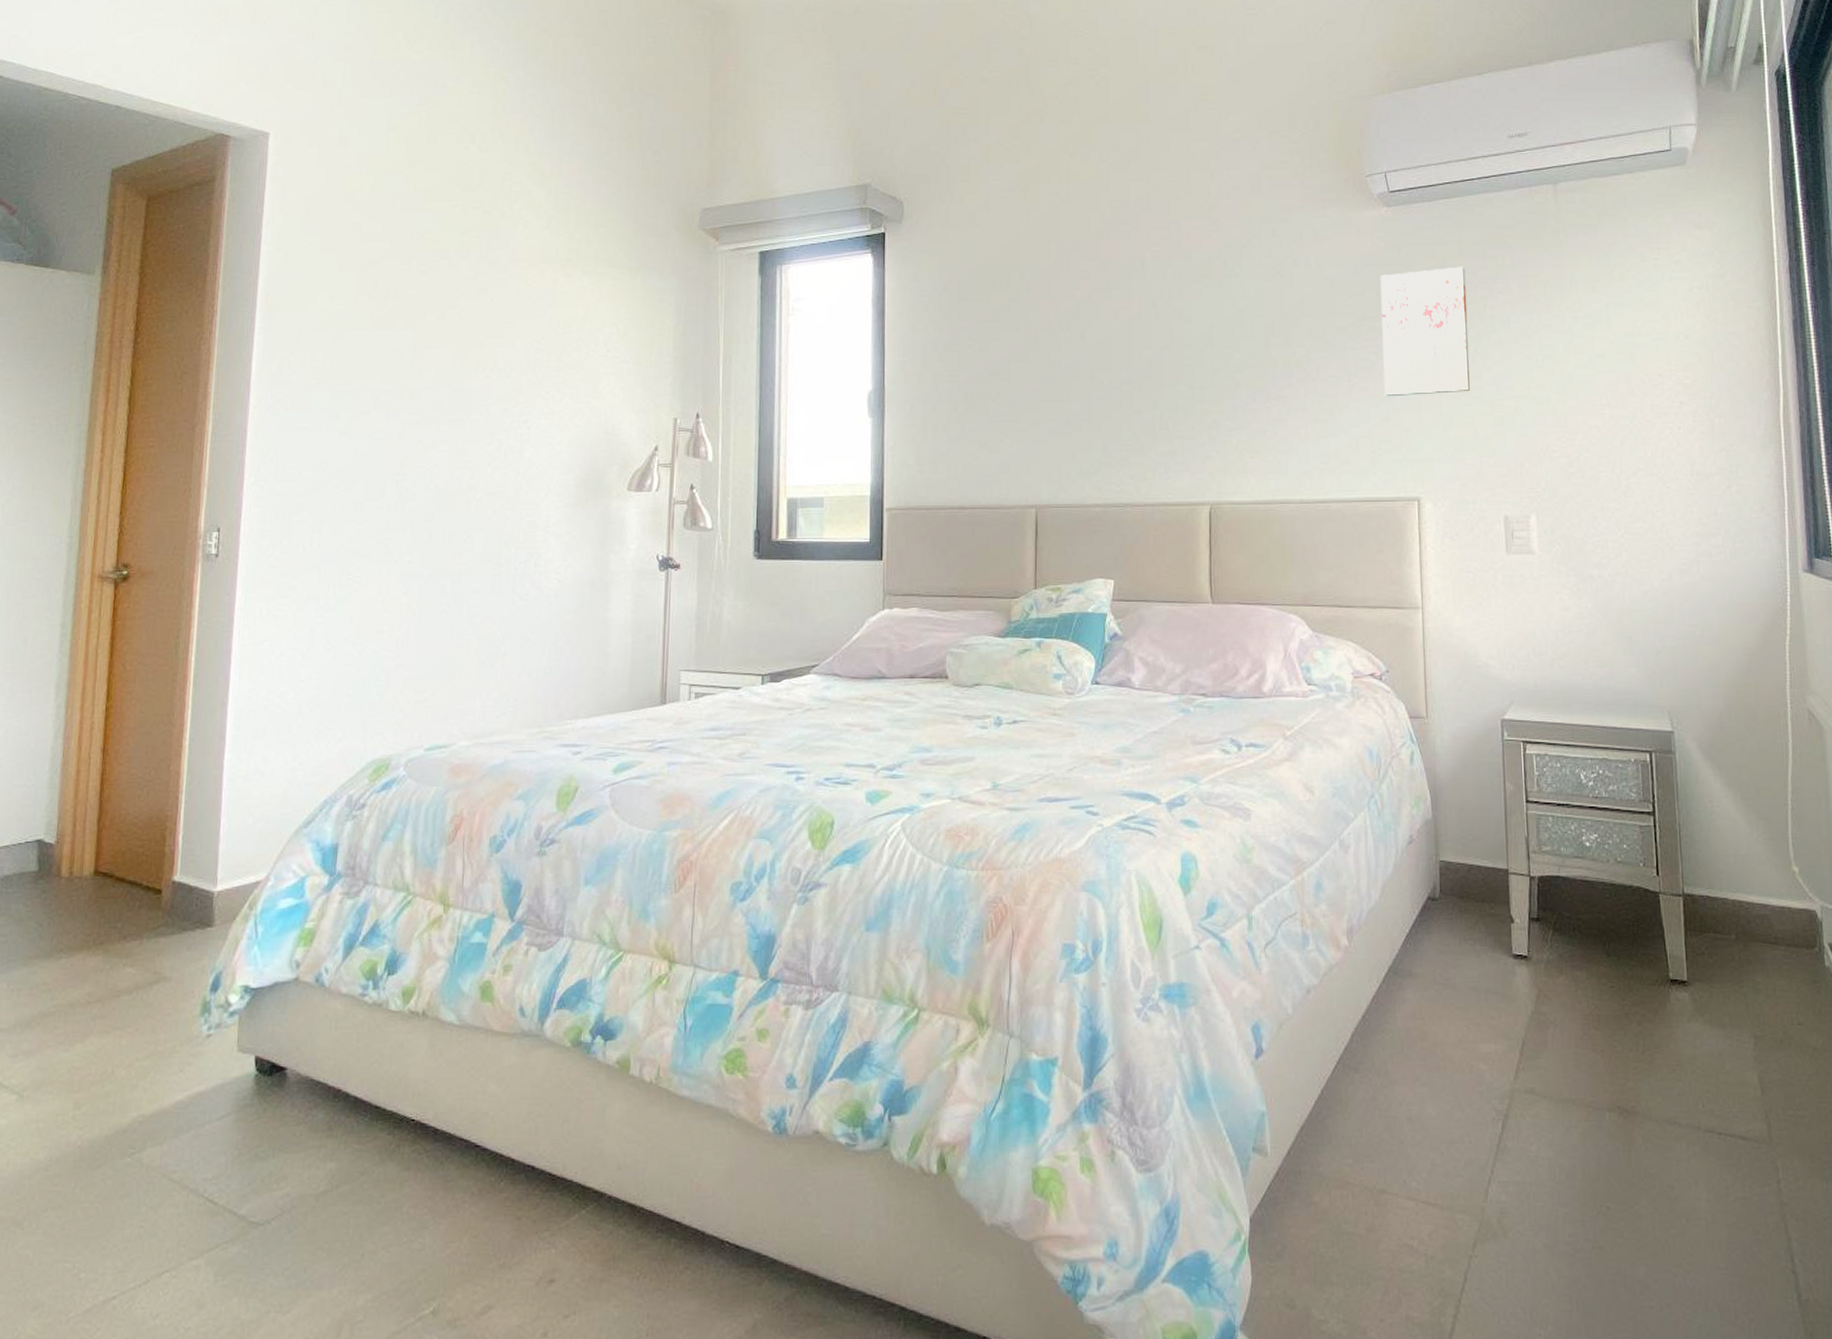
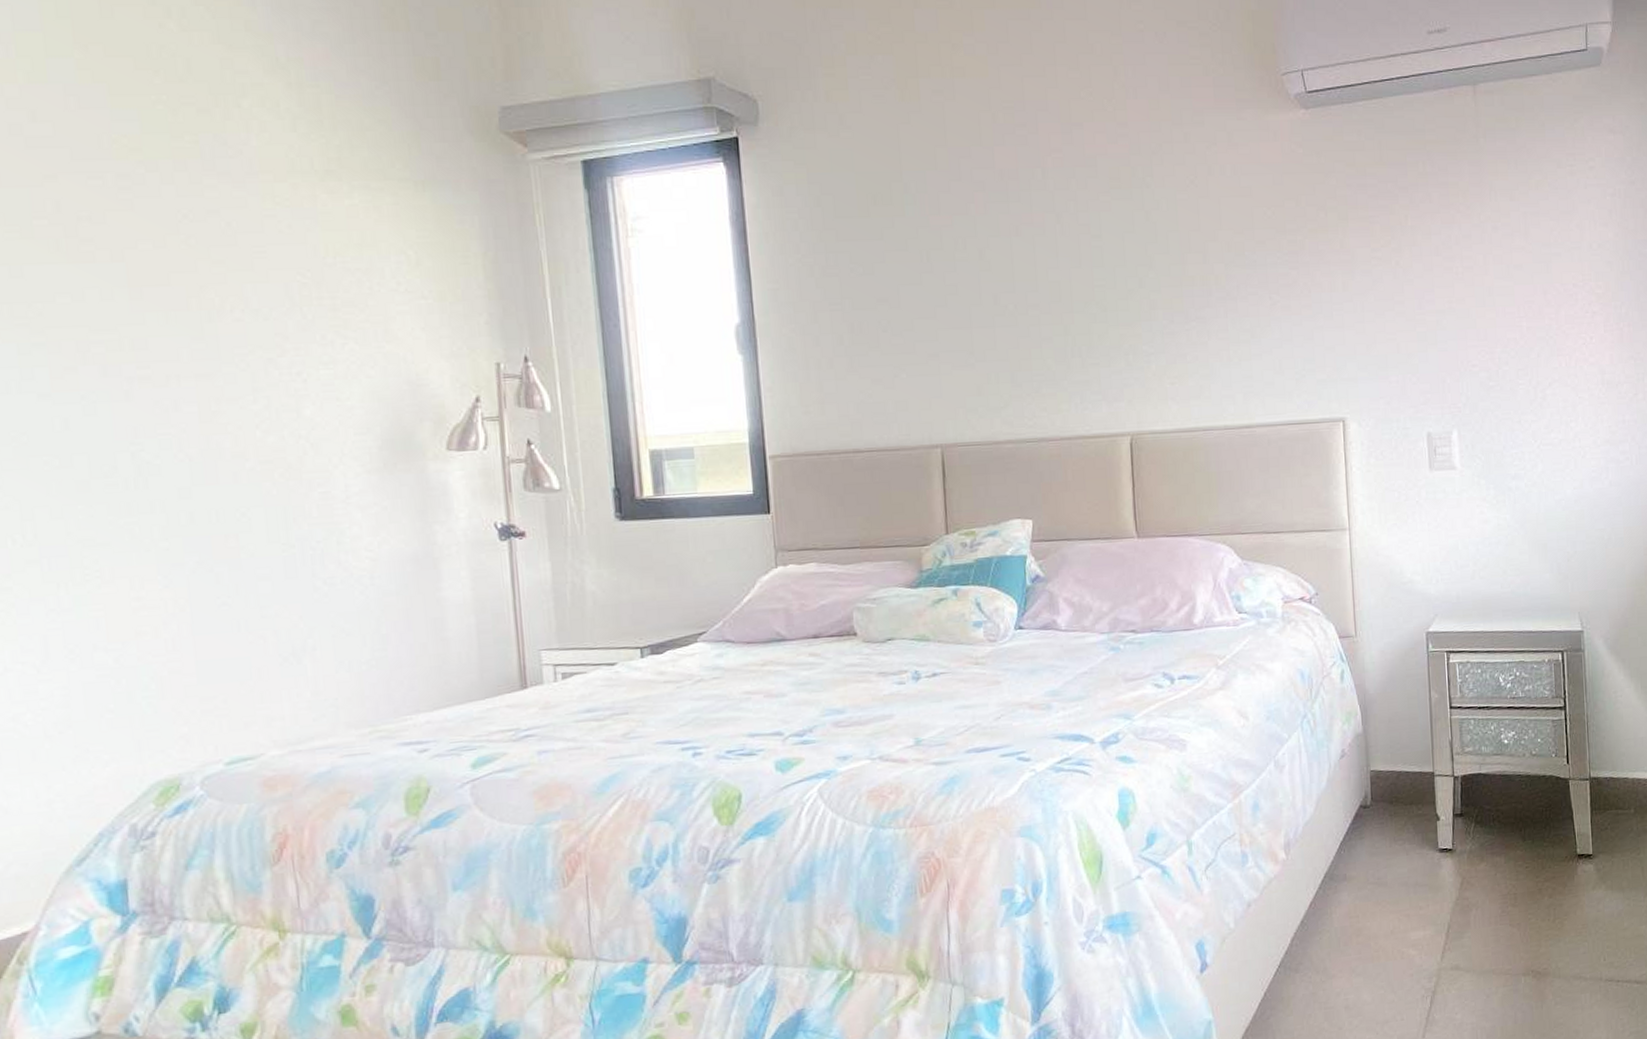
wall art: present [1380,266,1471,397] -> none [1299,174,1393,315]

